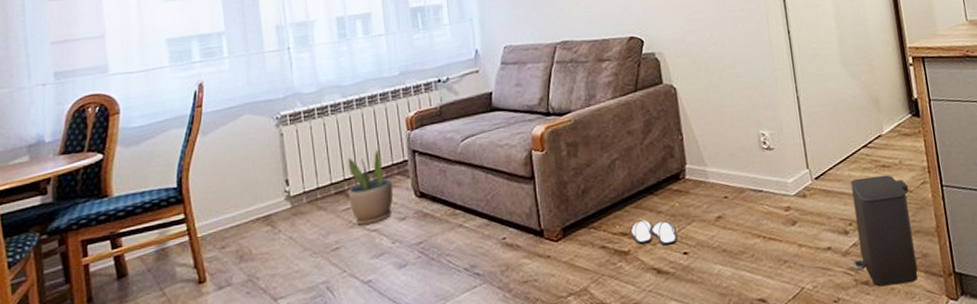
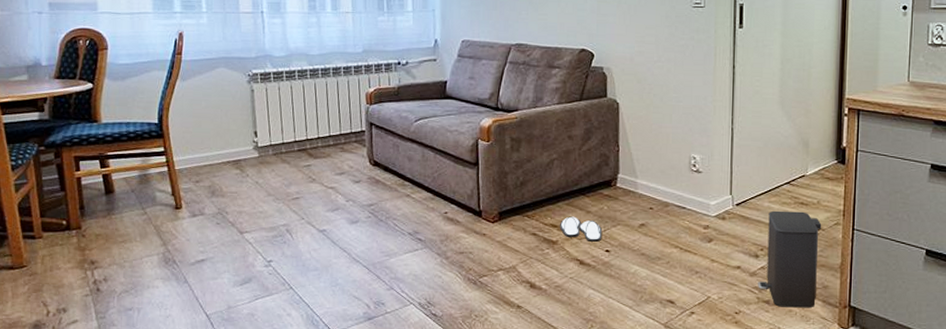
potted plant: present [348,149,394,225] -> none [310,117,351,182]

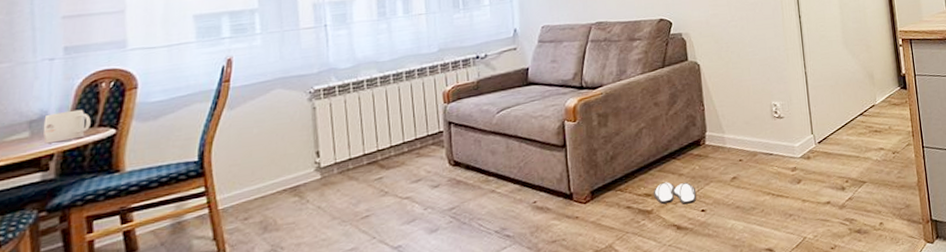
mug: none [37,61,73,88] -> present [43,109,91,144]
pedal bin: present [758,210,822,308] -> none [847,138,902,234]

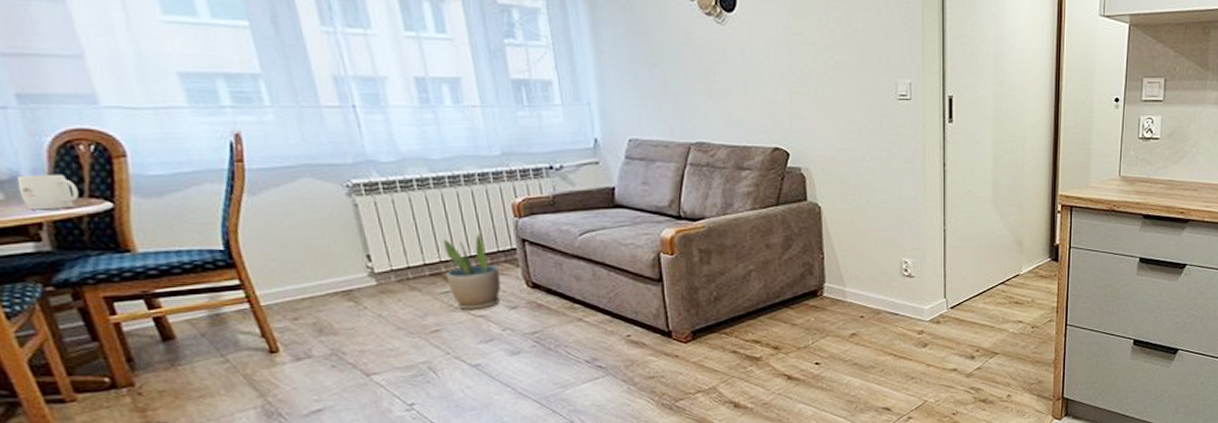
potted plant: none [382,121,428,194] -> present [443,233,501,310]
slippers: present [654,182,696,205] -> none [763,330,810,355]

